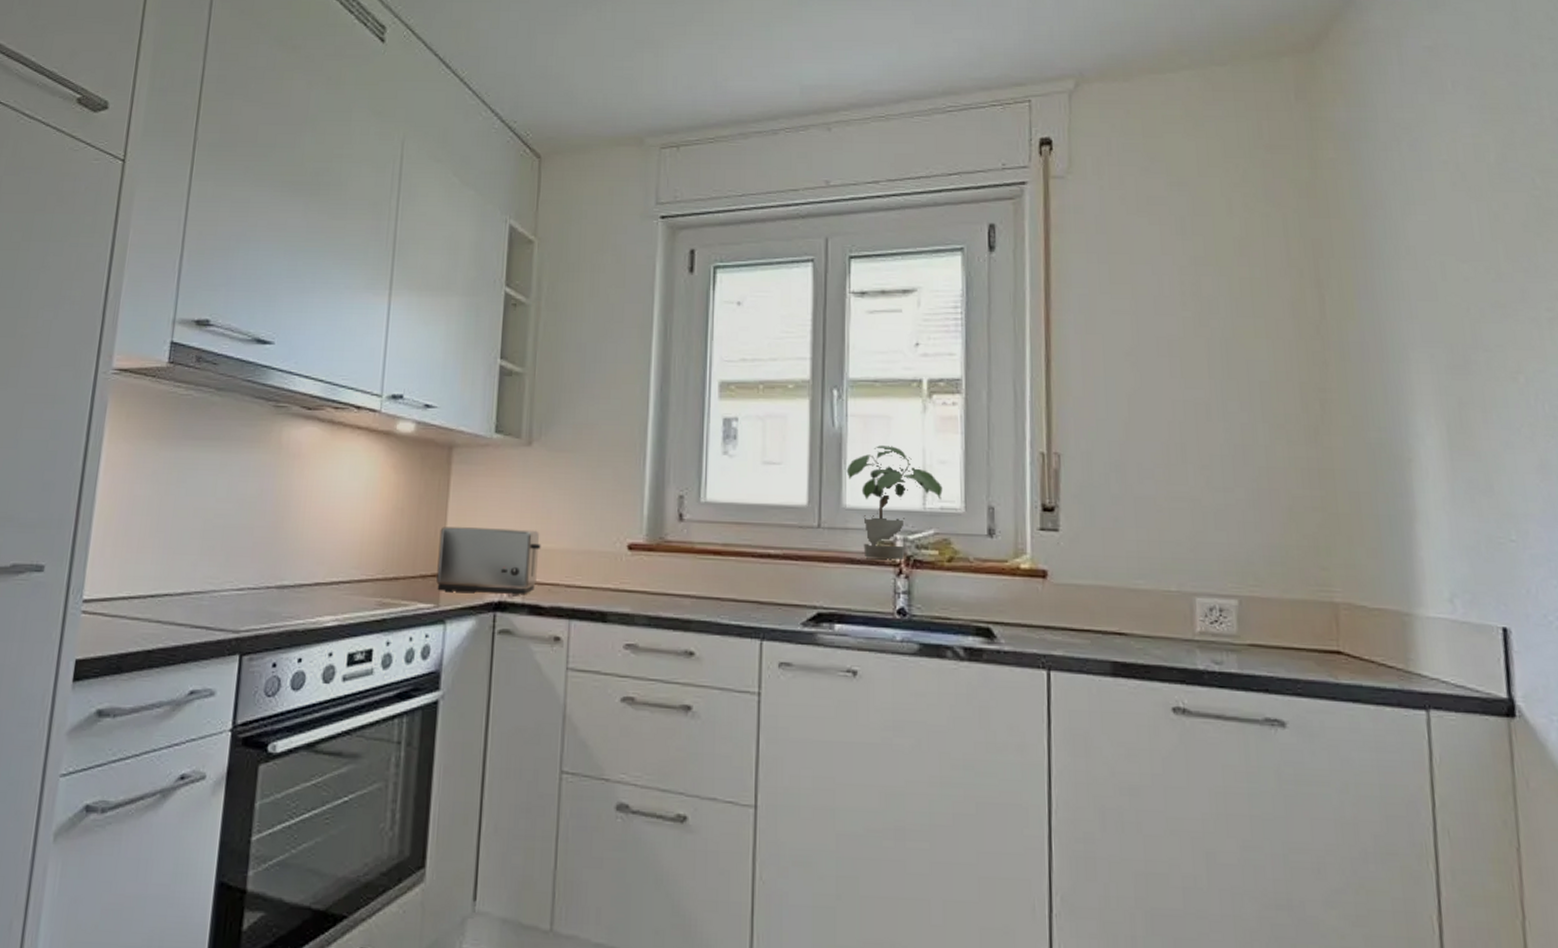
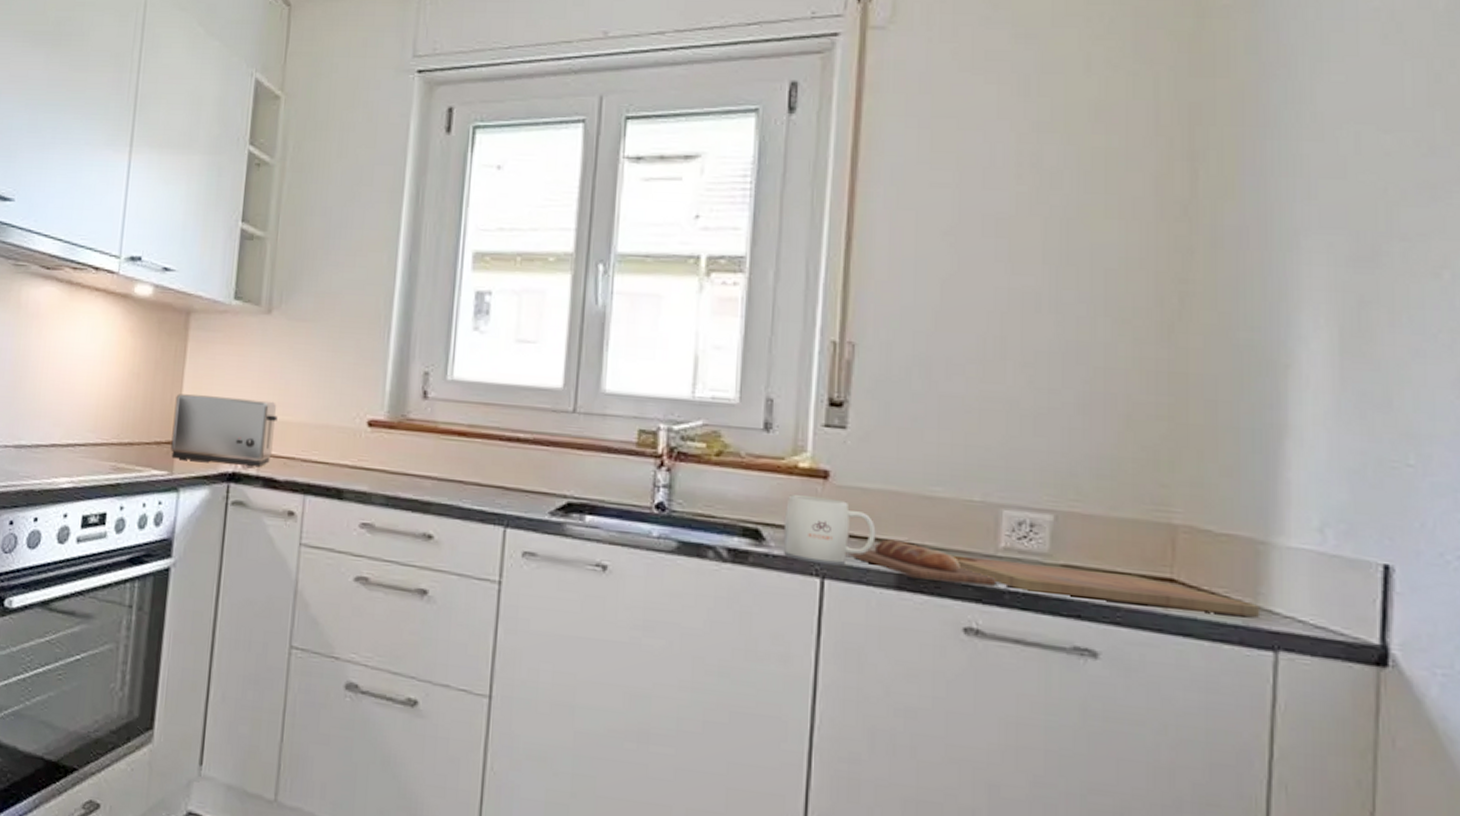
potted plant: present [846,445,943,561] -> none [608,327,716,452]
mug: none [1011,594,1092,658] -> present [783,495,876,566]
bread loaf: none [1066,630,1196,669] -> present [845,539,996,588]
cutting board: none [1155,641,1412,682] -> present [950,555,1261,618]

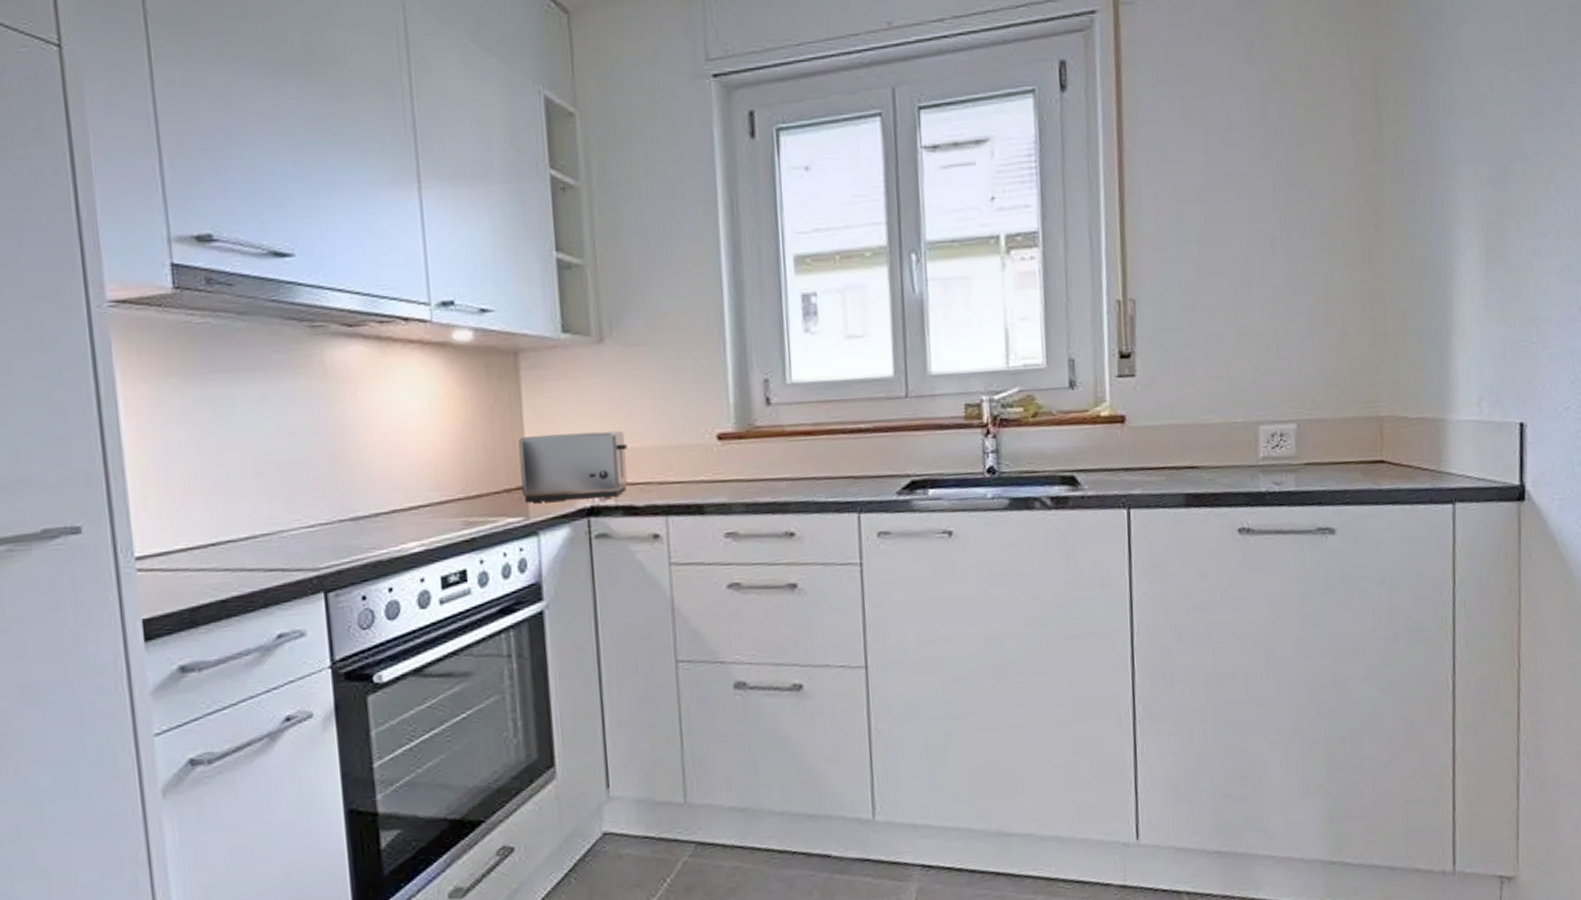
mug: present [783,495,876,566] -> none [1093,439,1167,498]
bread loaf: present [845,539,996,588] -> none [1144,465,1259,495]
cutting board: present [950,555,1261,618] -> none [1224,462,1442,490]

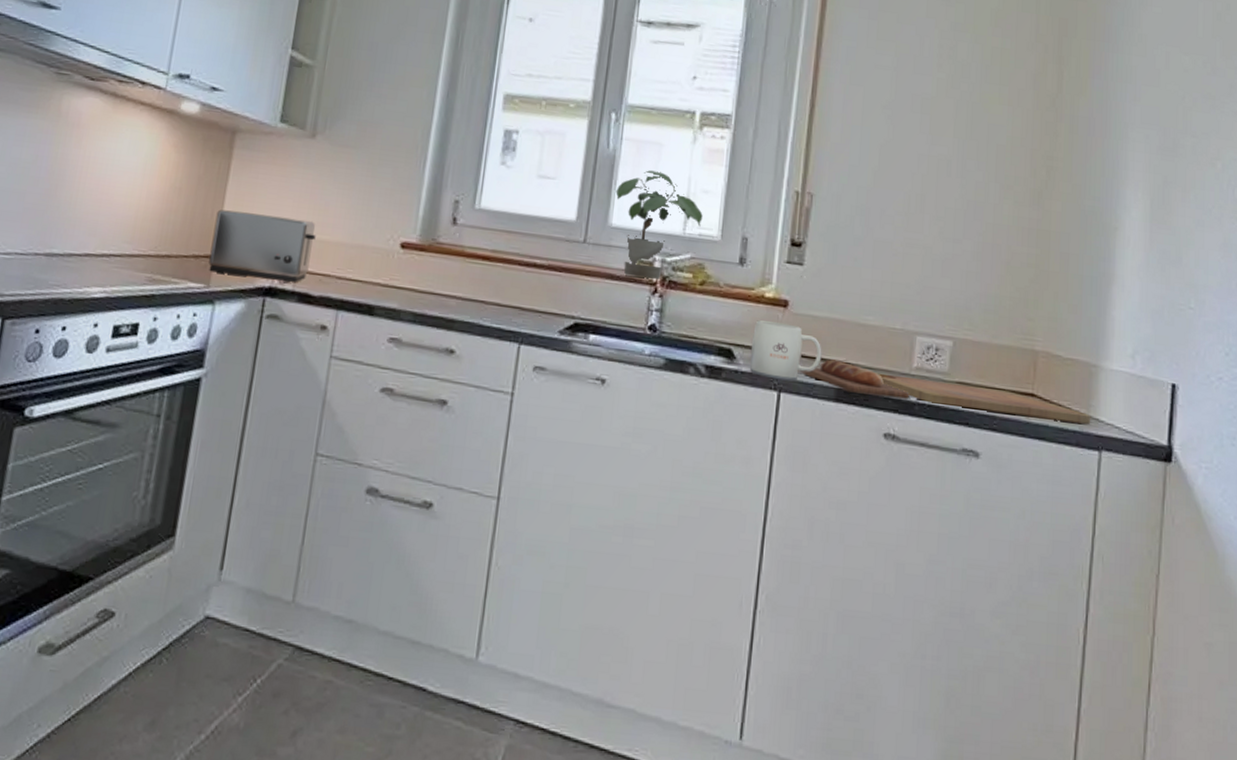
potted plant: none [930,307,1025,423] -> present [616,170,703,281]
mug: none [1093,439,1167,498] -> present [750,320,822,382]
bread loaf: none [1144,465,1259,495] -> present [798,359,910,400]
cutting board: none [1224,462,1442,490] -> present [877,373,1091,425]

